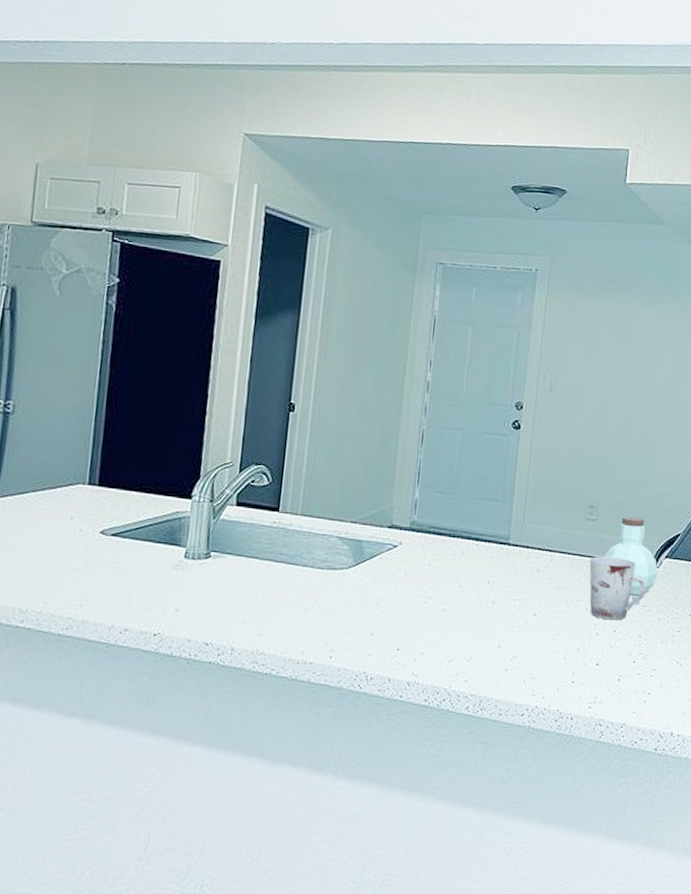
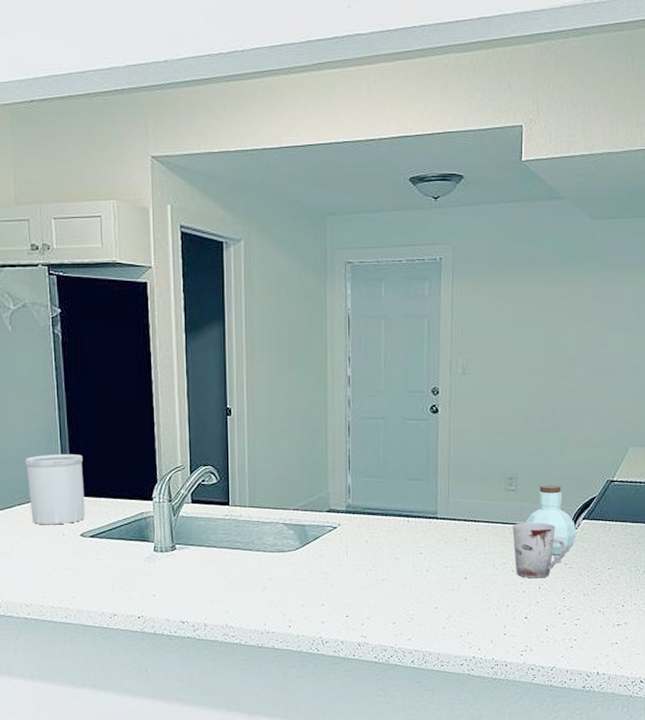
utensil holder: none [45,436,118,518] -> present [25,453,86,525]

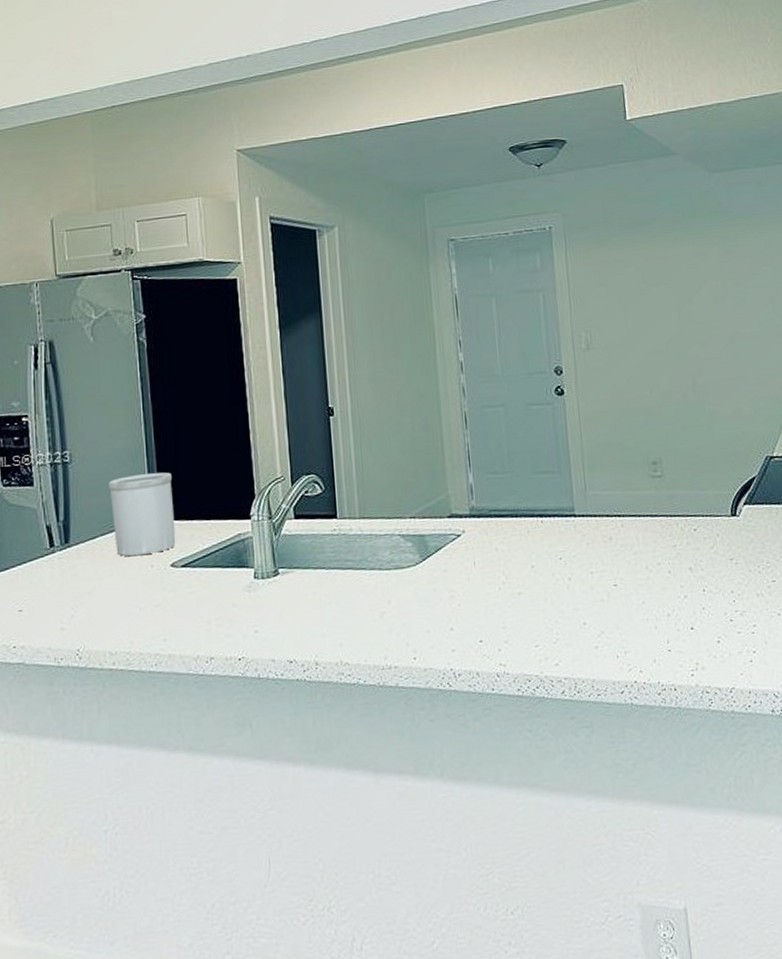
cup: present [512,522,566,579] -> none [663,512,730,580]
jar: present [525,484,577,554] -> none [677,466,739,549]

